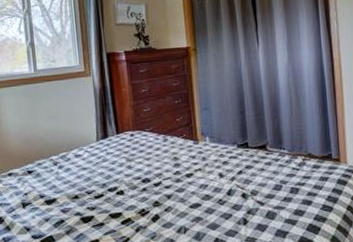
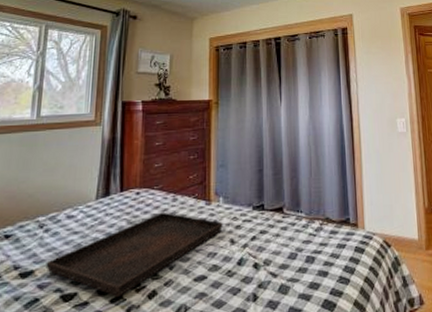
serving tray: none [64,150,211,219] -> present [45,211,223,297]

